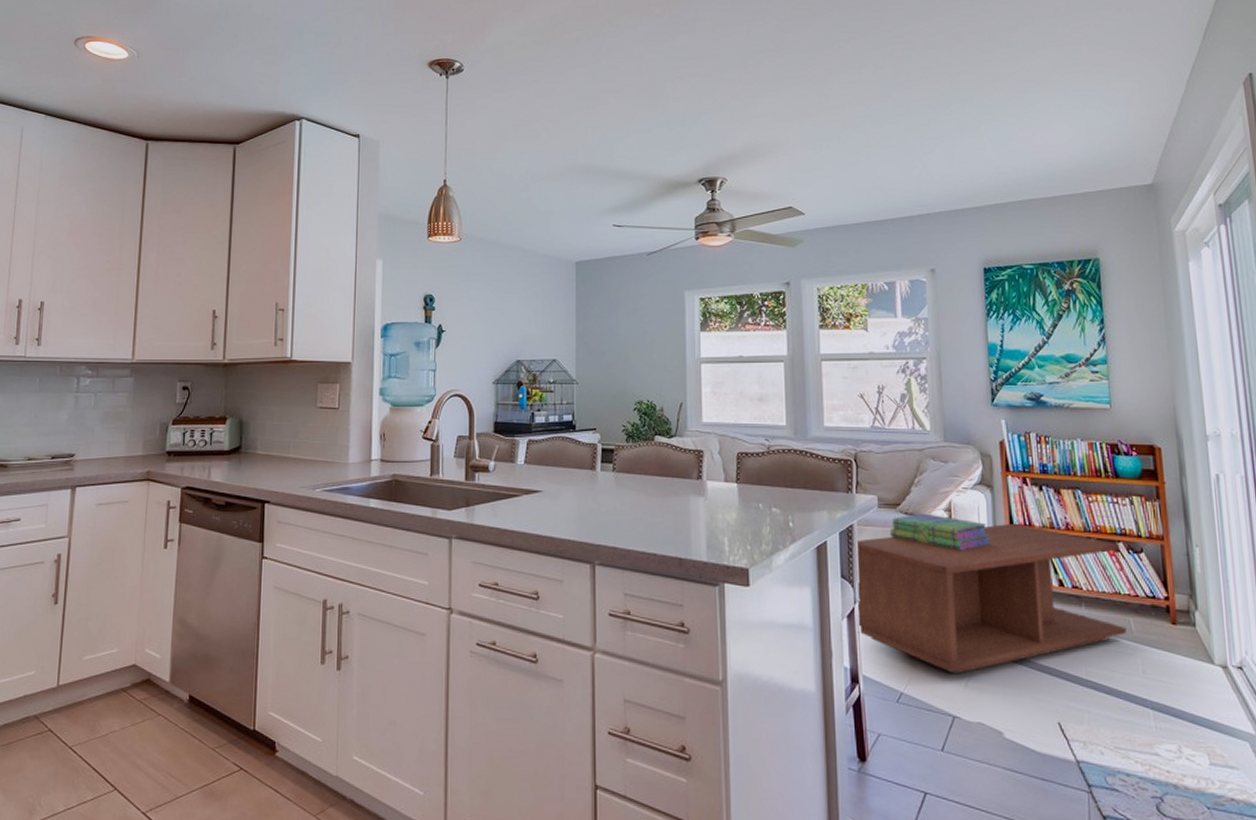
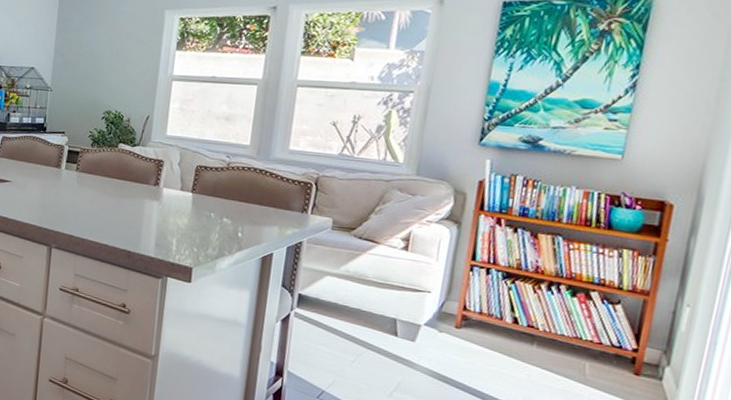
coffee table: present [858,523,1127,674] -> none [290,255,595,384]
stack of books: present [890,513,991,551] -> none [339,239,448,279]

